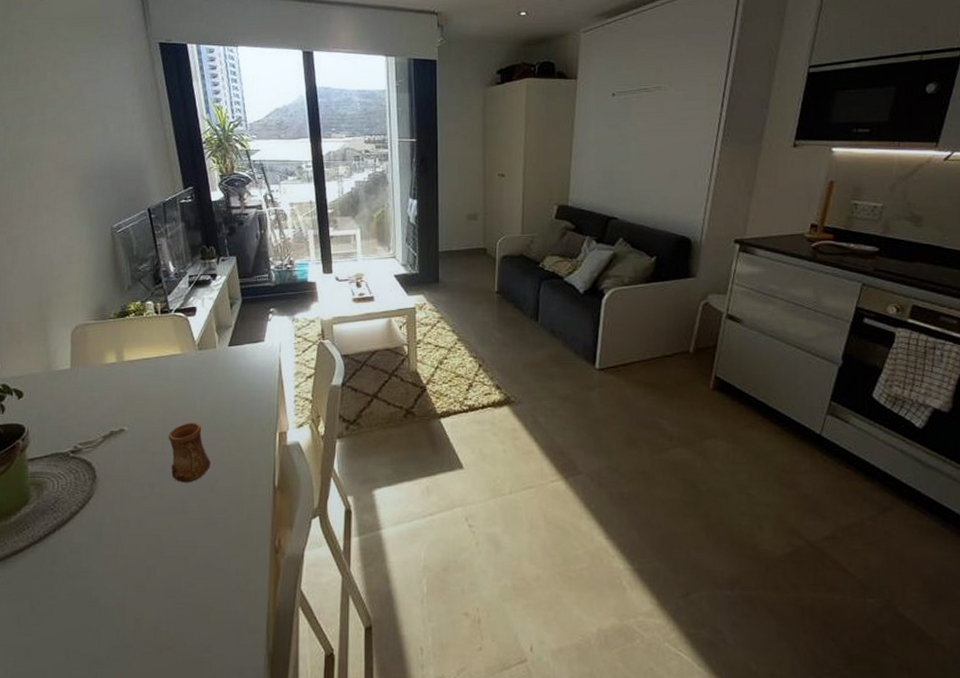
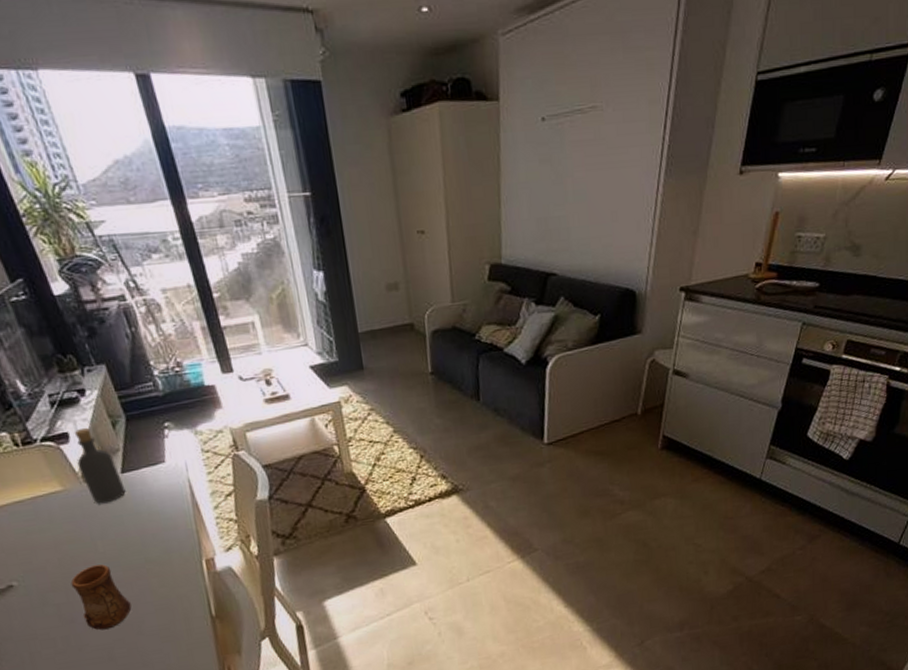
bottle: none [197,304,229,370] -> present [73,427,126,504]

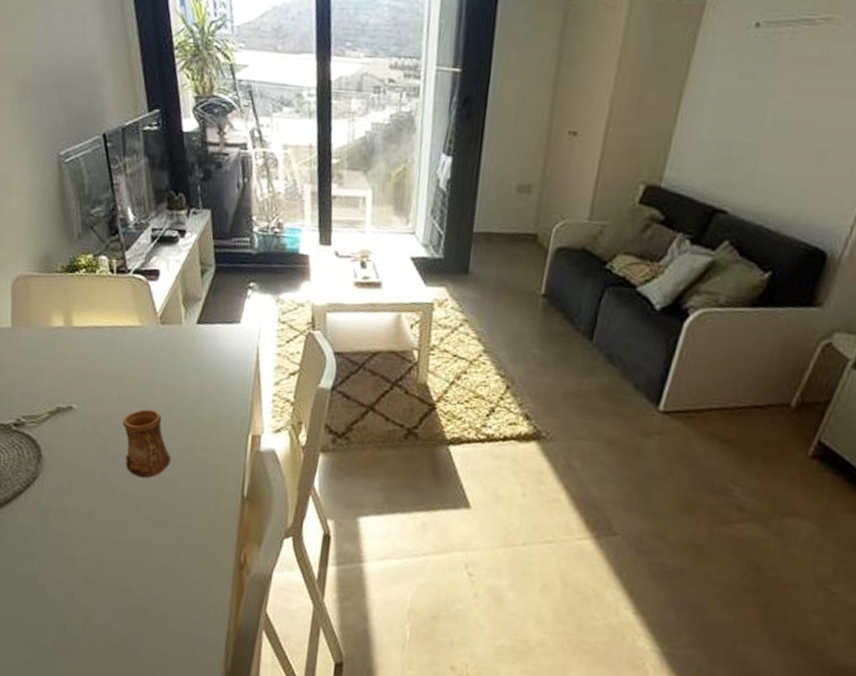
bottle: present [73,427,126,504] -> none [159,268,196,351]

